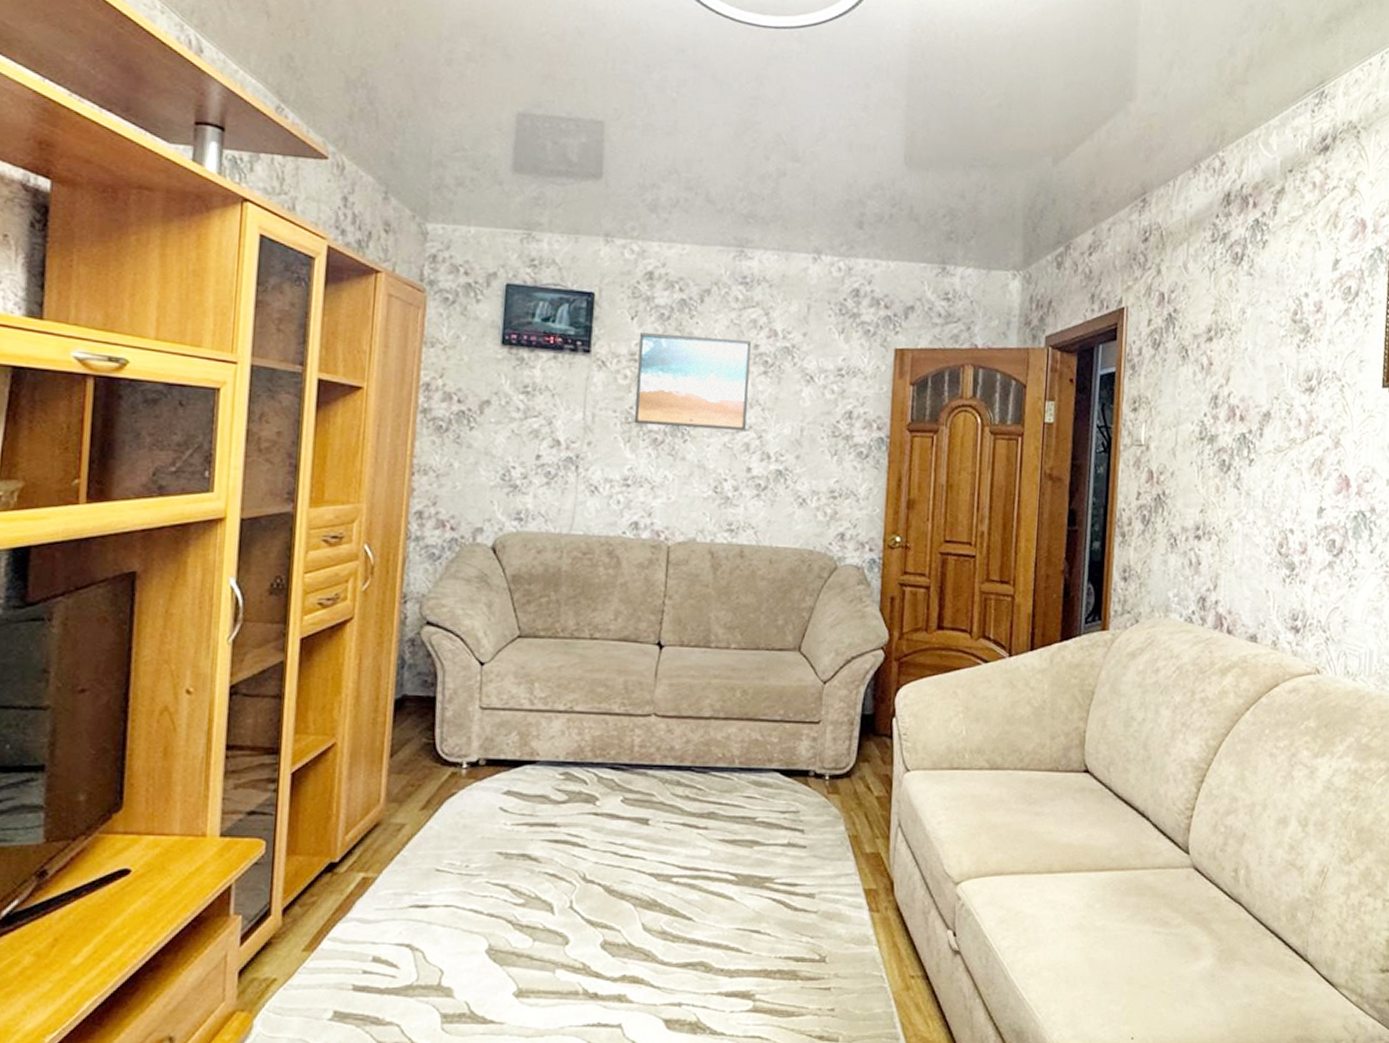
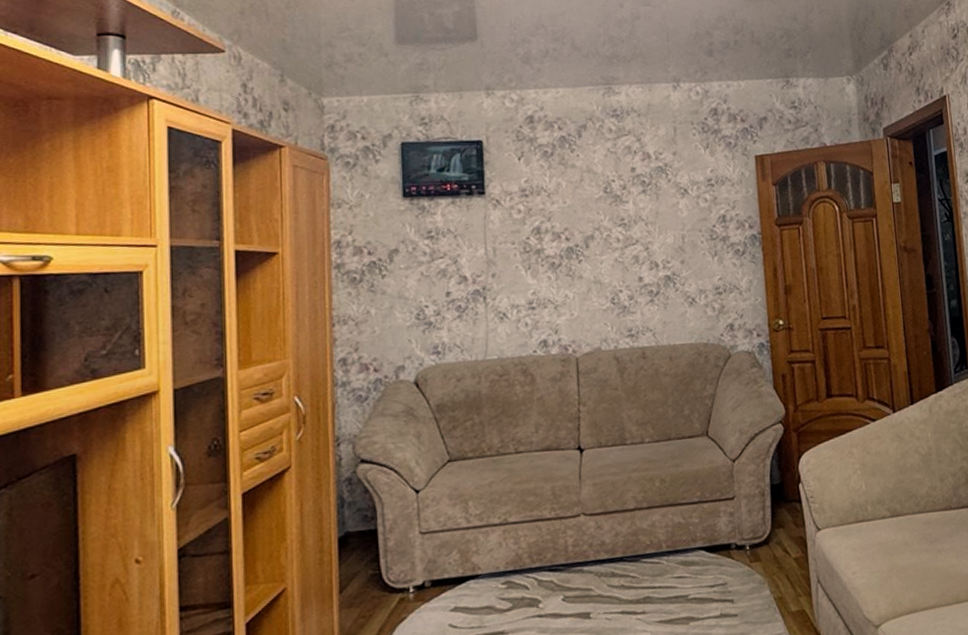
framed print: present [633,333,751,431] -> none [527,165,633,252]

